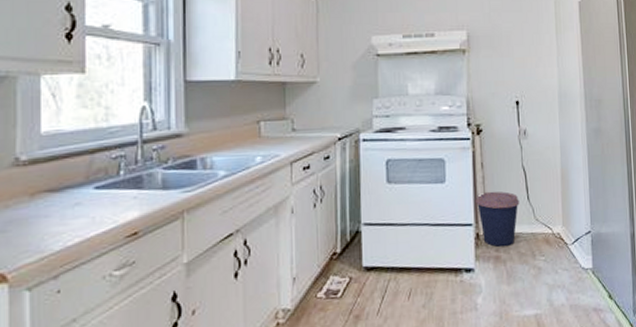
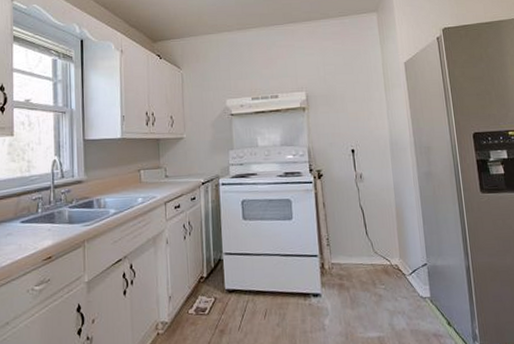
coffee cup: present [476,191,520,247] -> none [319,227,359,276]

